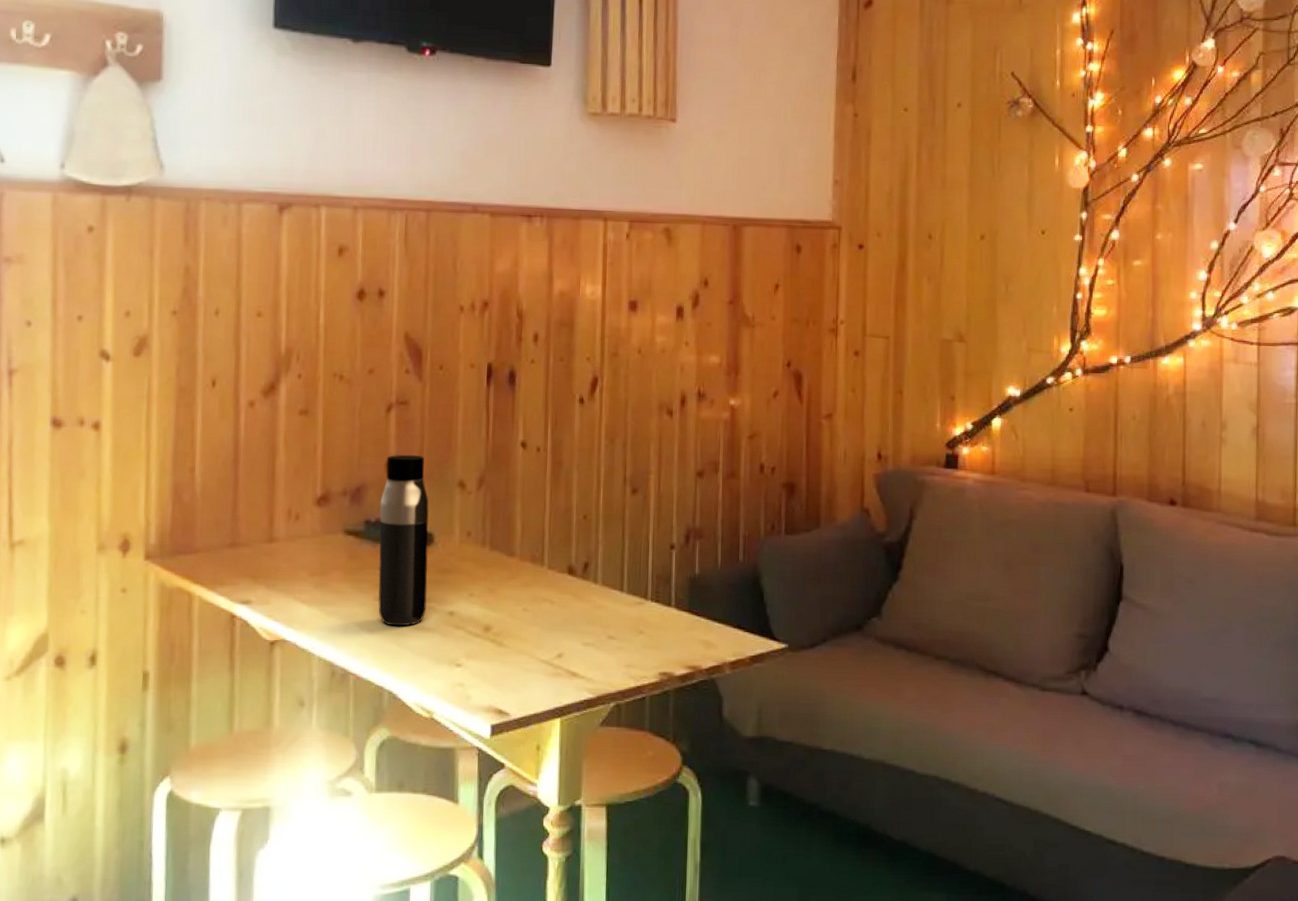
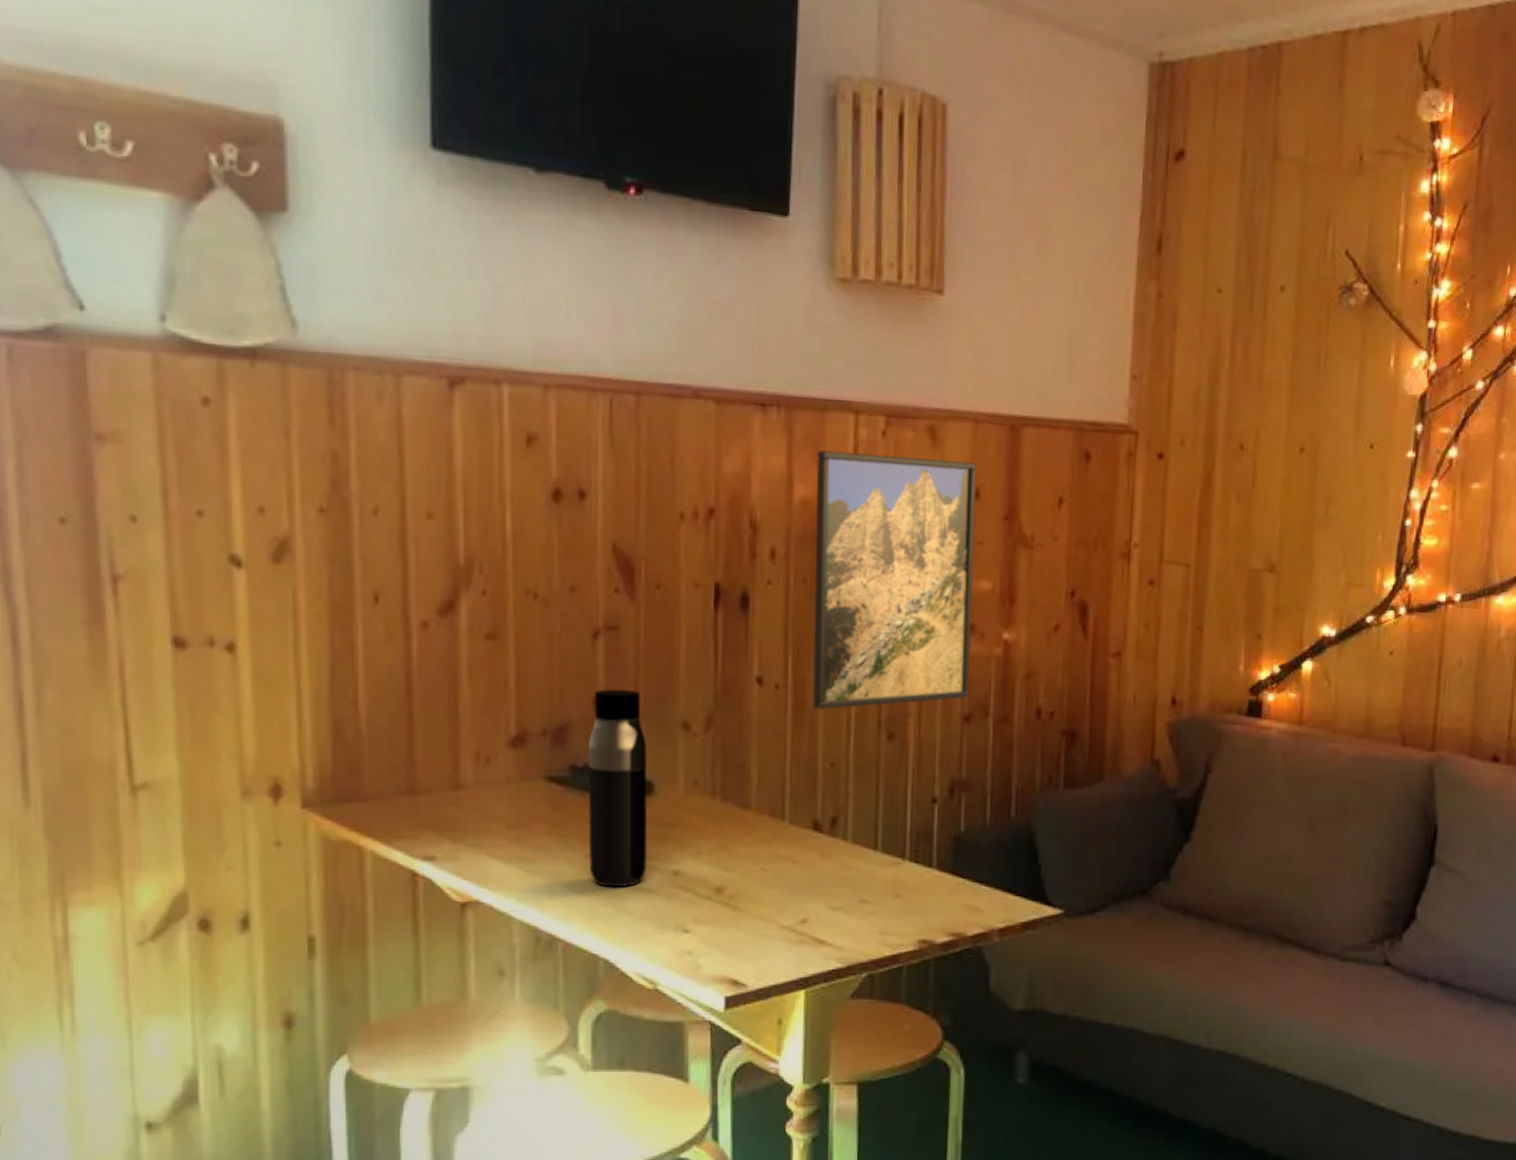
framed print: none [568,250,706,469] -> present [812,449,977,710]

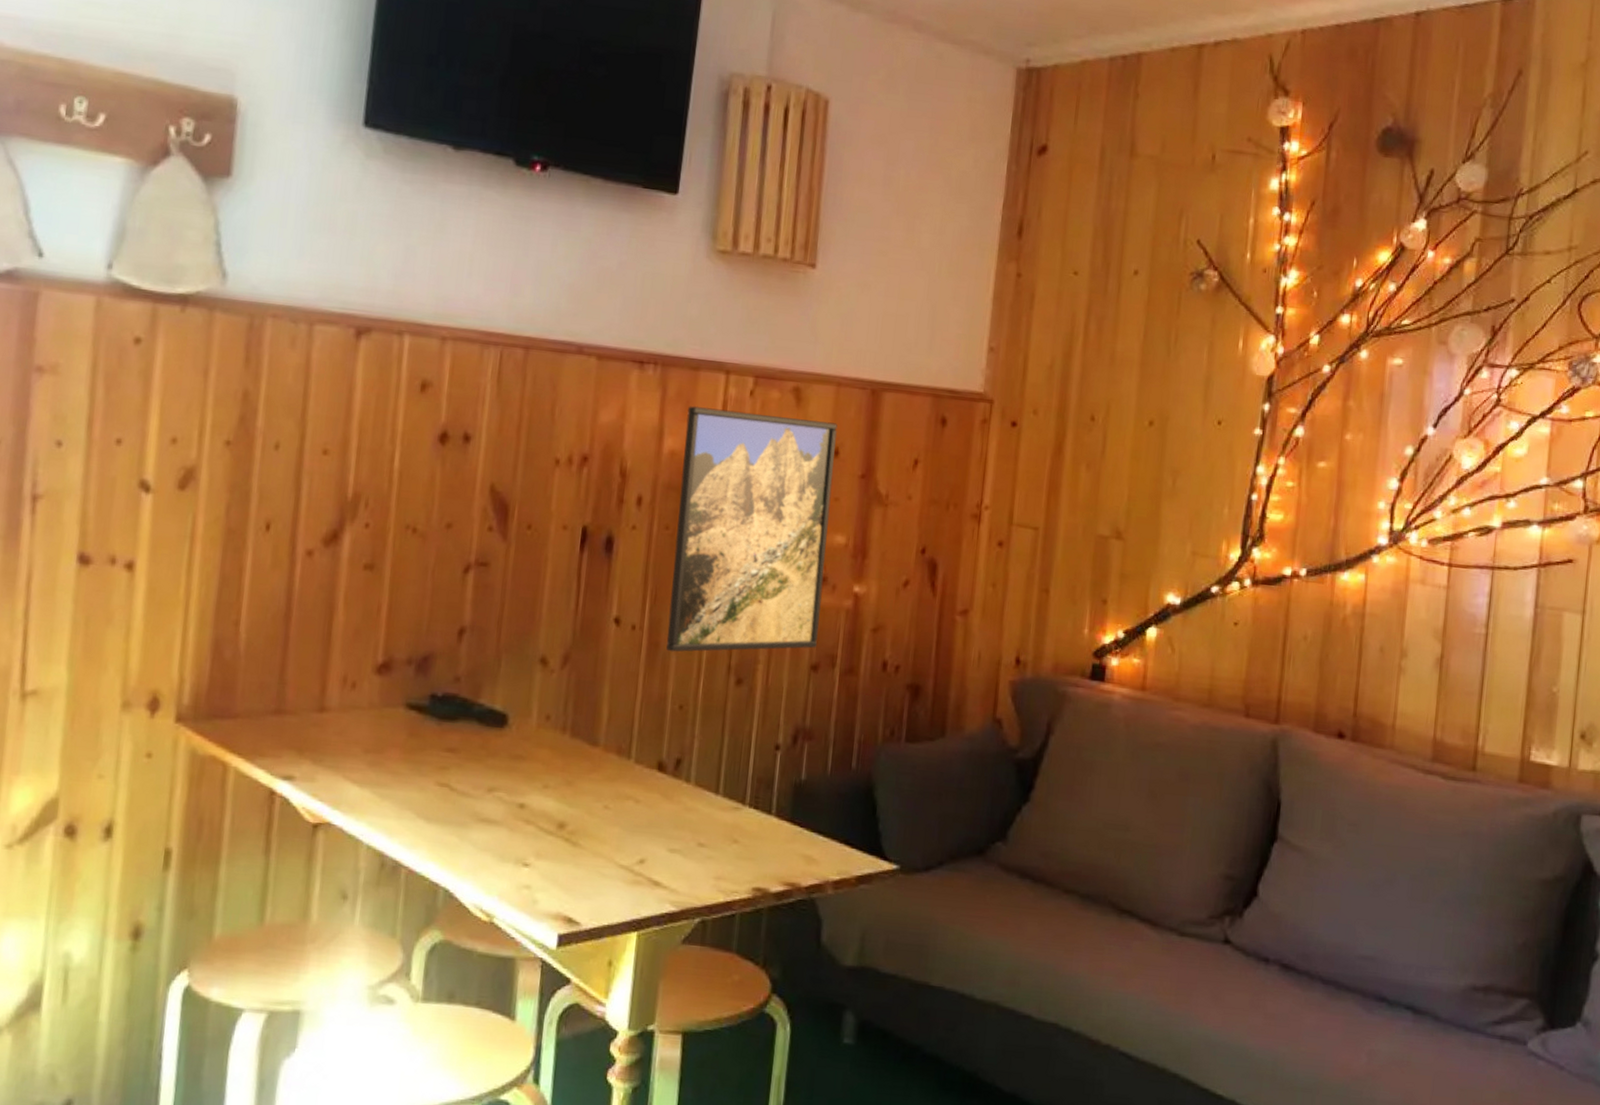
water bottle: present [587,689,648,887] -> none [439,622,505,817]

